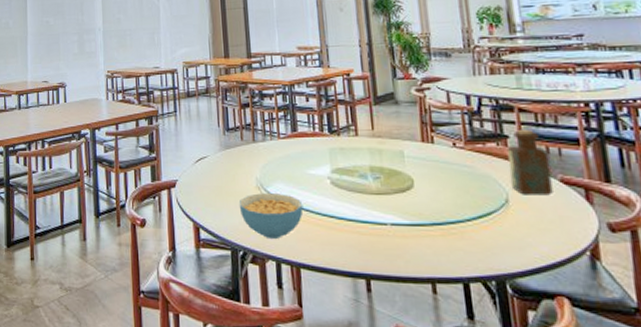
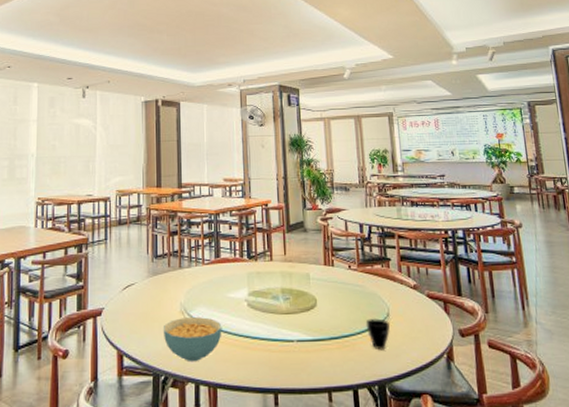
cup: none [477,204,510,241] -> present [365,318,390,350]
bottle: present [506,128,553,196] -> none [389,252,422,309]

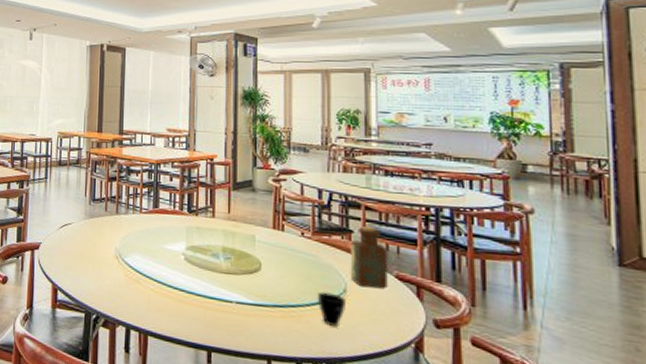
cereal bowl: present [163,317,222,361] -> none [96,262,157,306]
bottle: none [389,252,422,309] -> present [350,225,388,290]

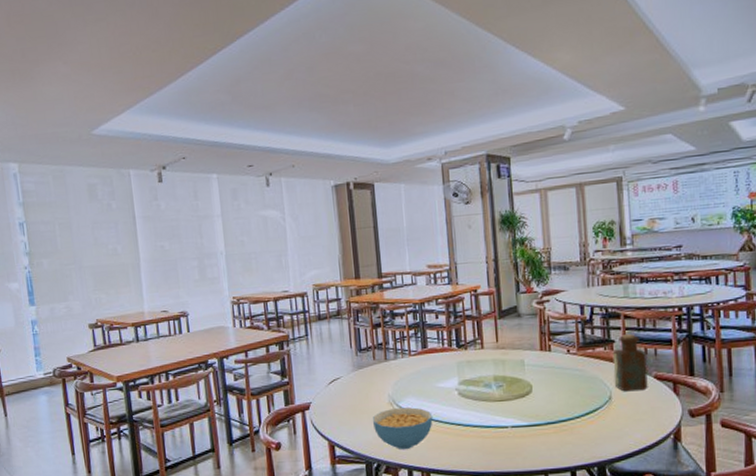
cereal bowl: none [96,262,157,306] -> present [372,407,433,449]
cup: present [317,291,345,328] -> none [585,402,612,433]

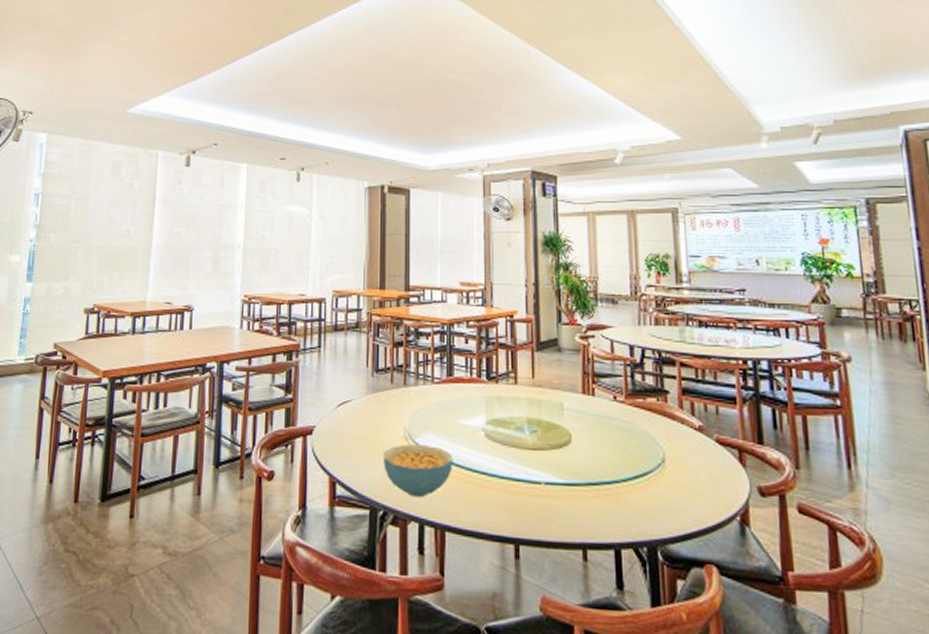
bottle: present [612,333,648,392] -> none [666,384,709,456]

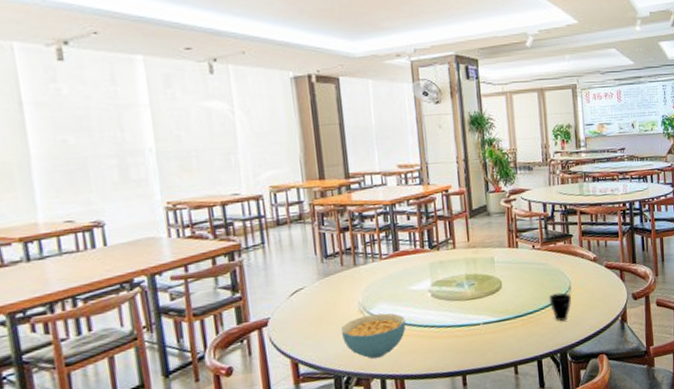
cup: none [633,463,665,504] -> present [549,292,571,322]

